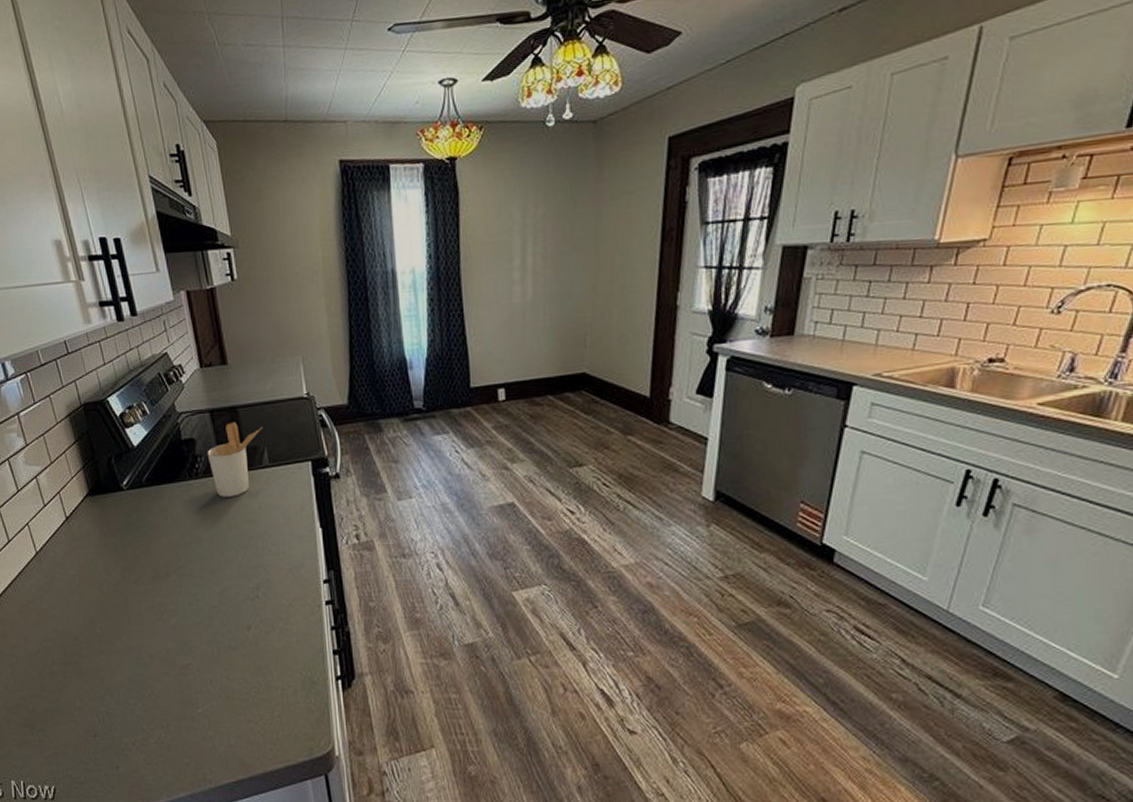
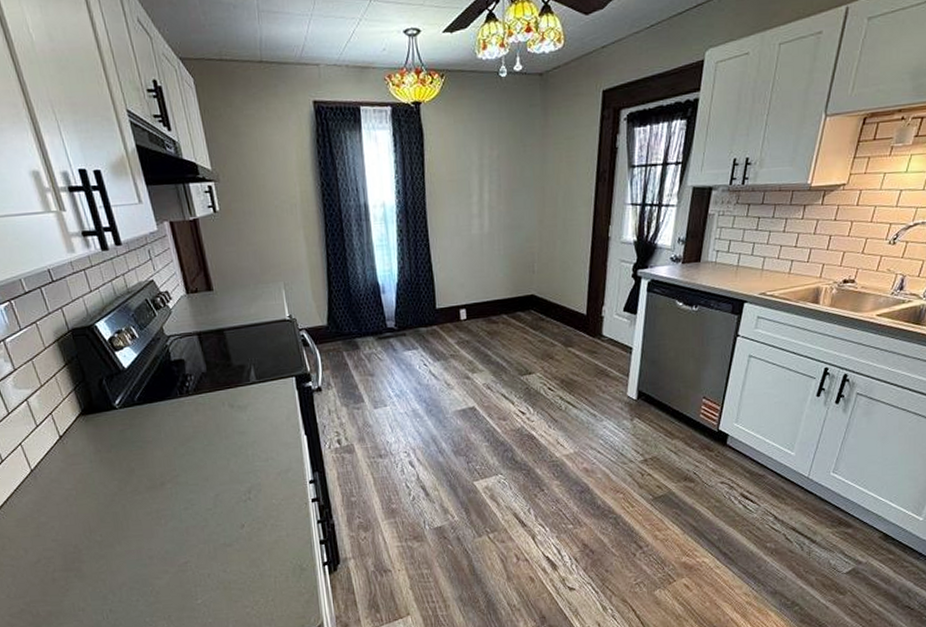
utensil holder: present [207,422,262,497] -> none [196,343,248,412]

